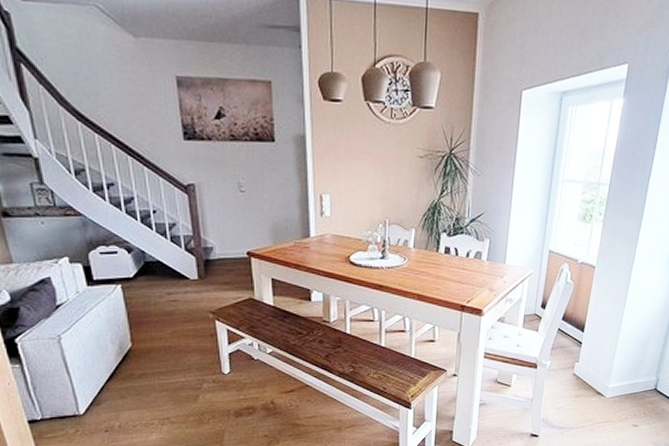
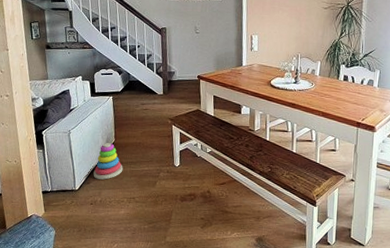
stacking toy: none [104,348,149,398] -> present [93,142,123,180]

